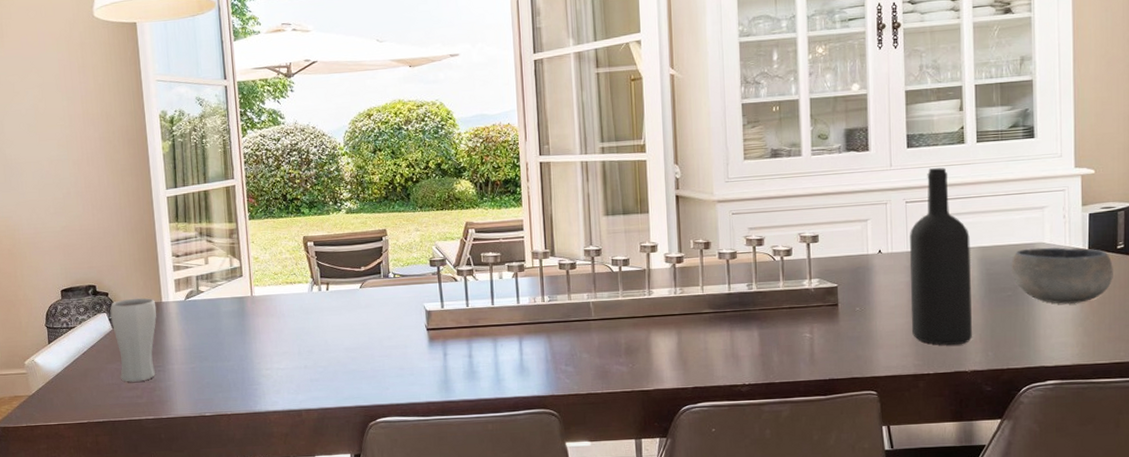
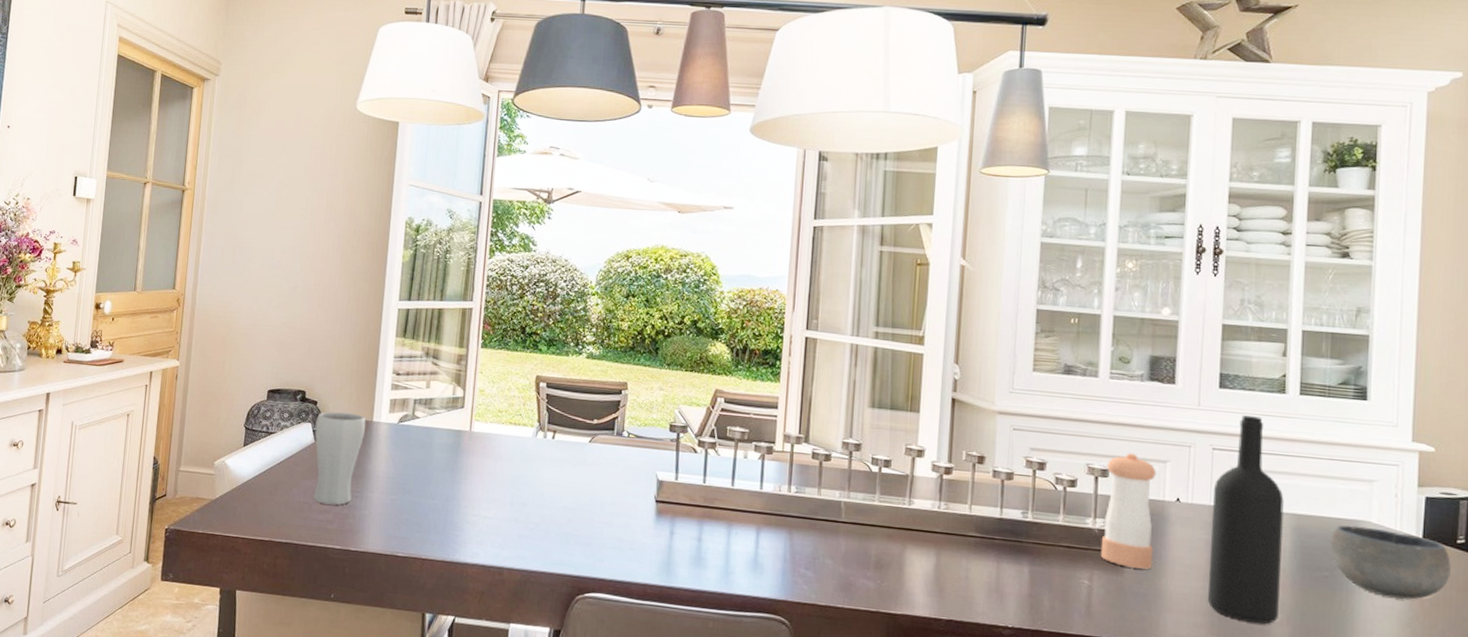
pepper shaker: none [816,218,863,317] -> present [1100,453,1156,569]

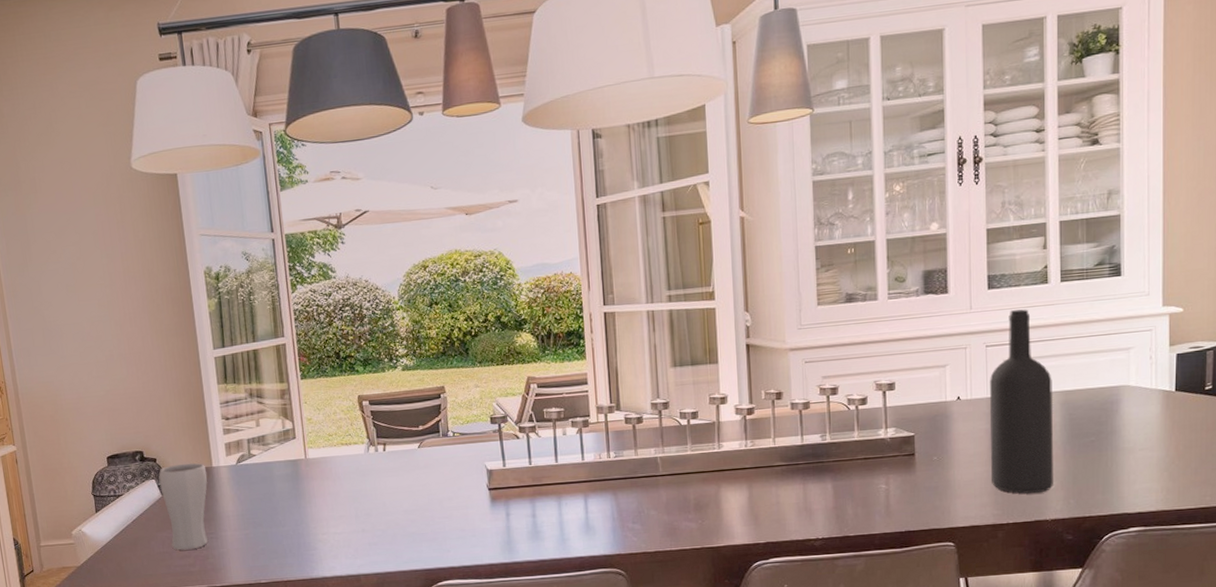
pepper shaker: present [1100,453,1156,569] -> none [892,364,941,467]
bowl: present [1329,525,1451,600] -> none [1094,390,1201,449]

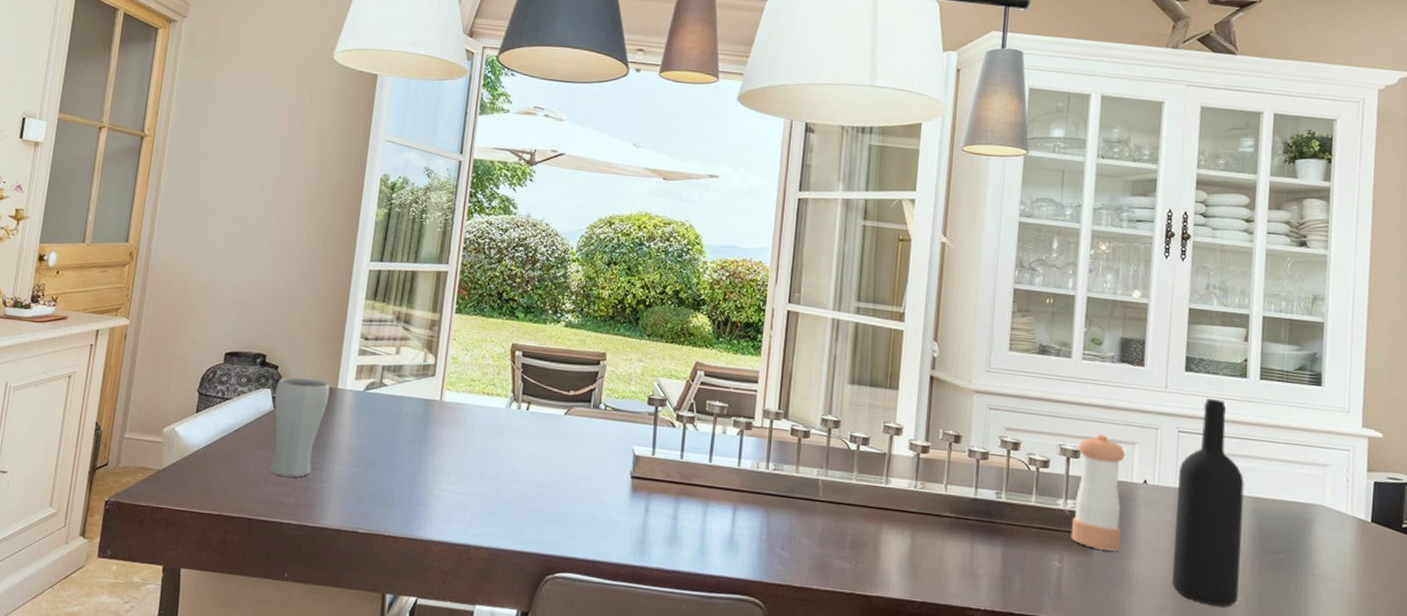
pepper shaker: none [892,364,941,467] -> present [1070,434,1125,551]

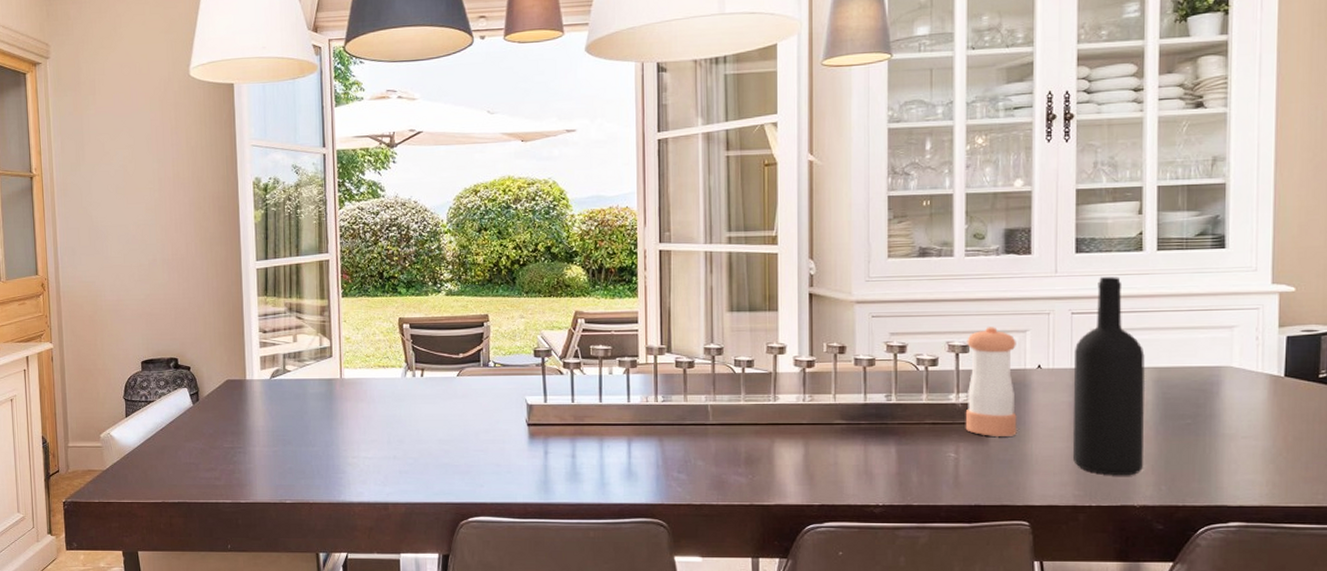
drinking glass: present [270,377,330,477] -> none [191,374,240,462]

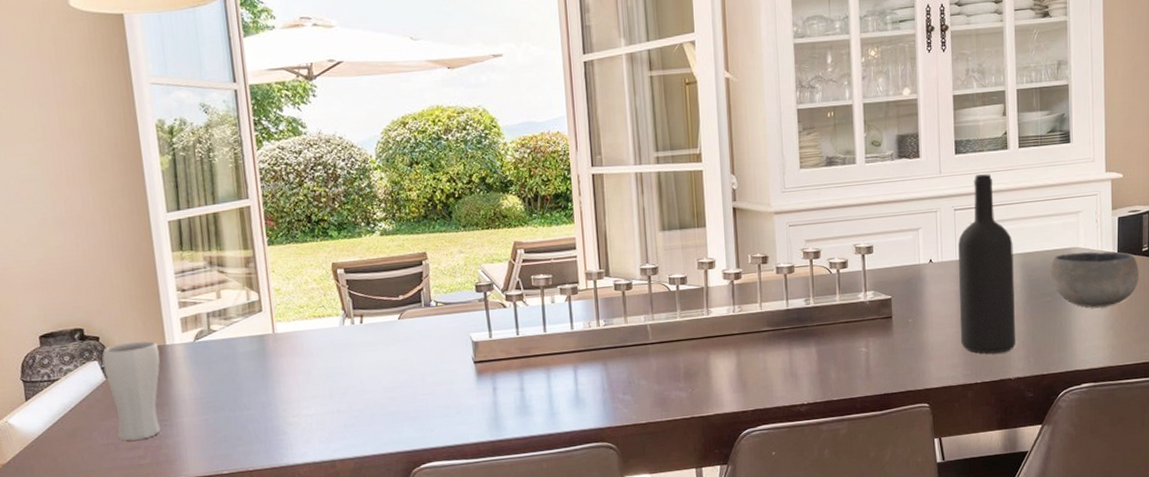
drinking glass: none [191,374,240,462] -> present [102,341,161,441]
pepper shaker: present [965,327,1017,436] -> none [870,227,915,329]
bowl: none [1191,372,1313,437] -> present [1049,251,1139,308]

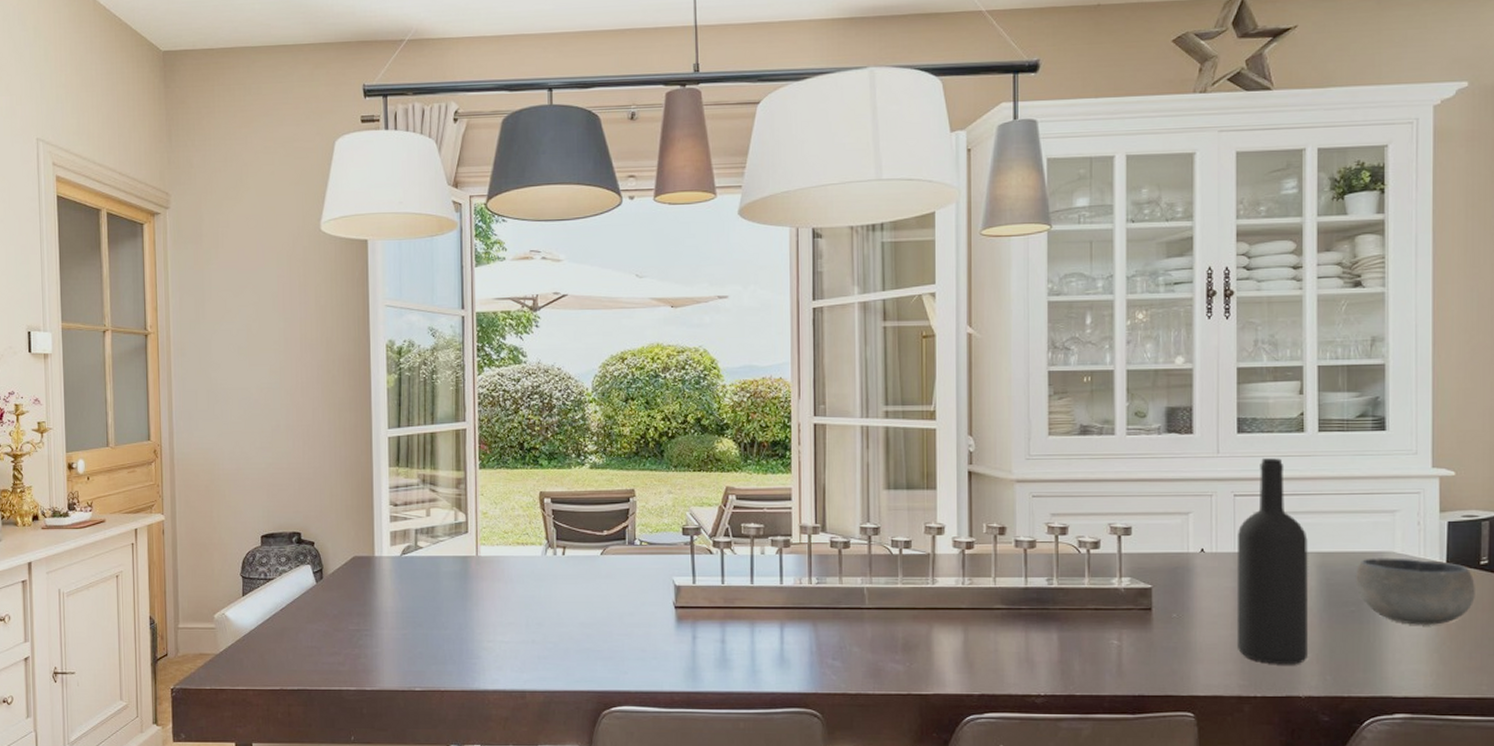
drinking glass: present [102,341,161,441] -> none [315,550,368,646]

